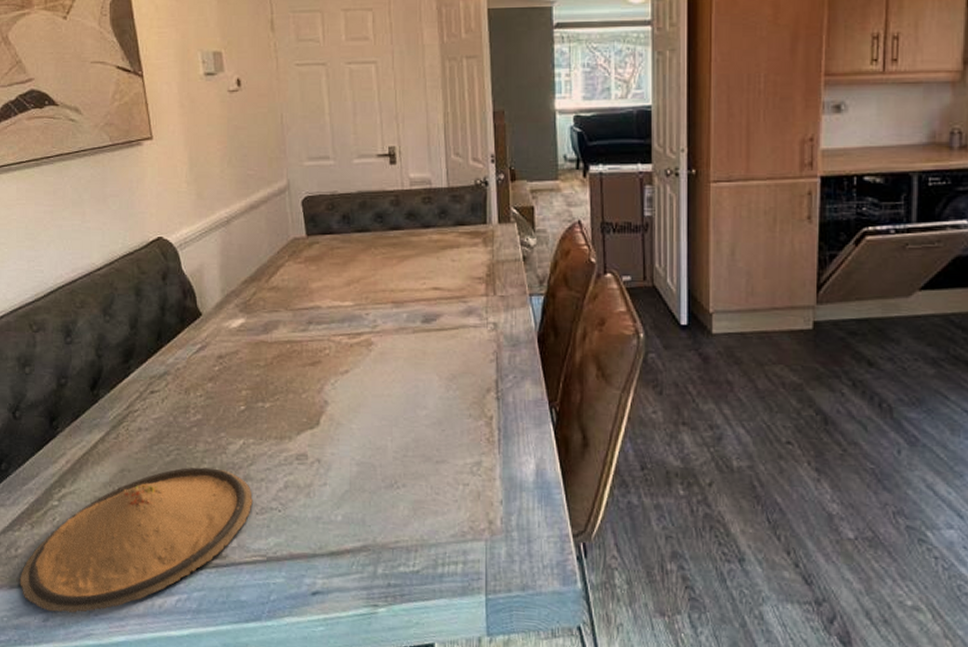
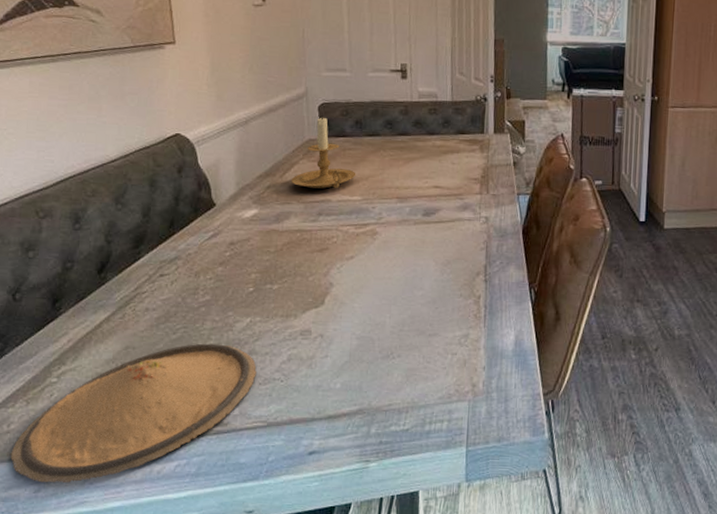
candle holder: none [277,211,346,294] -> present [291,116,356,189]

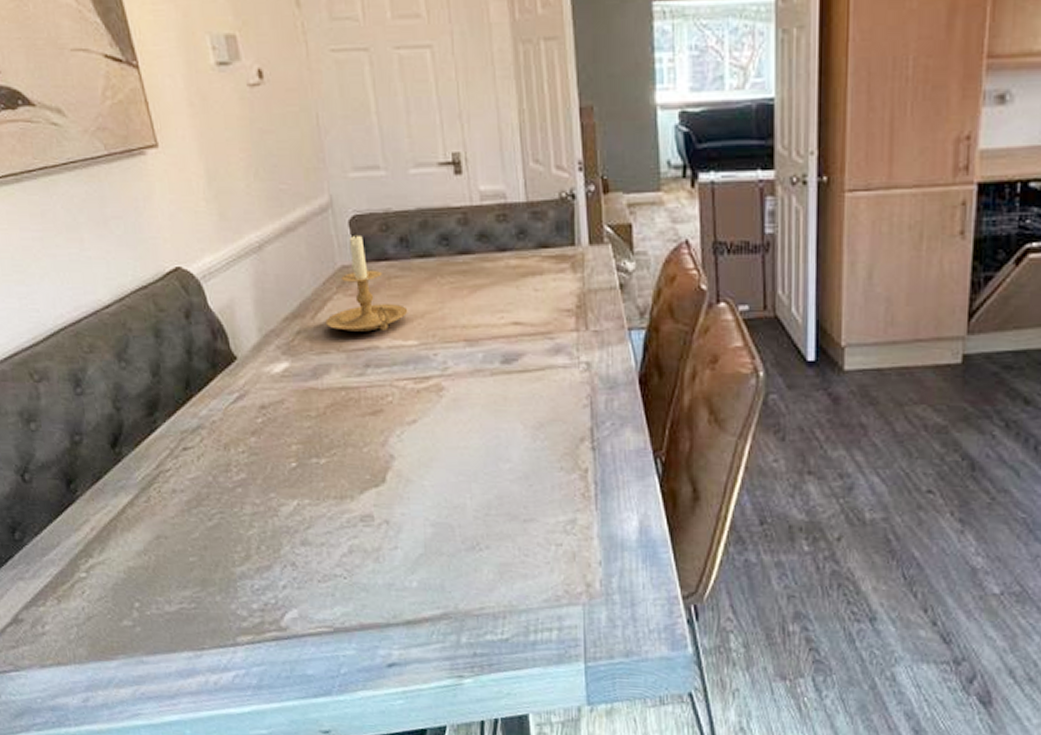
plate: present [10,343,256,483] -> none [50,531,313,692]

